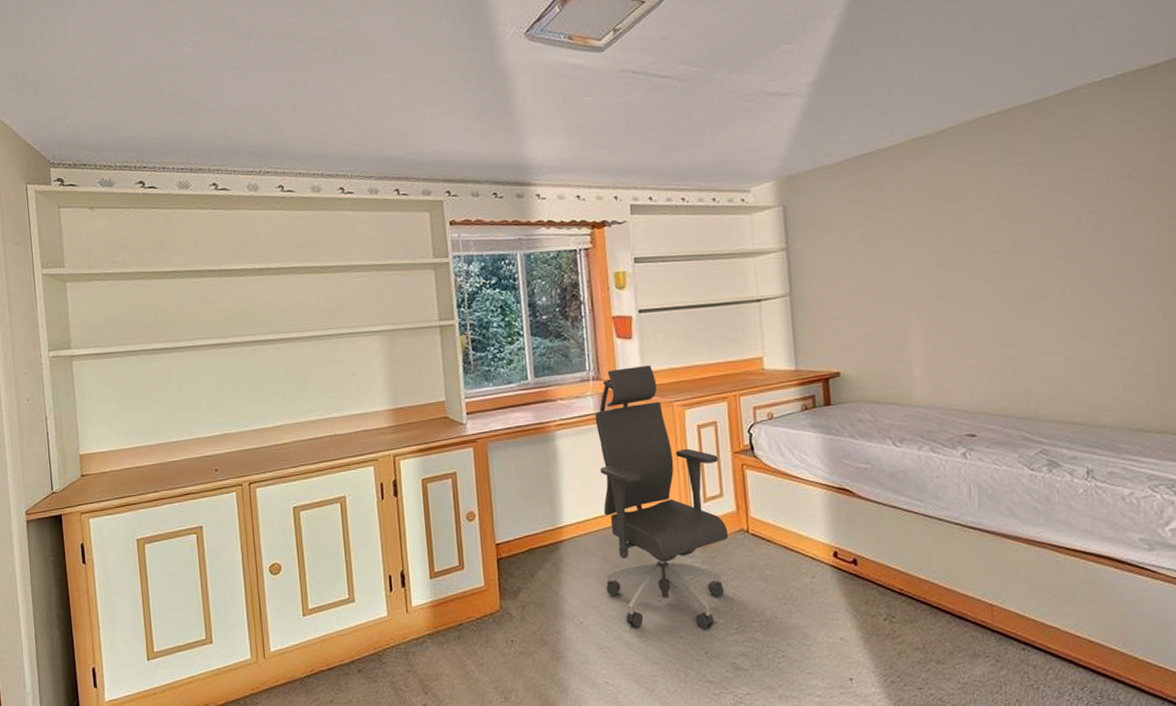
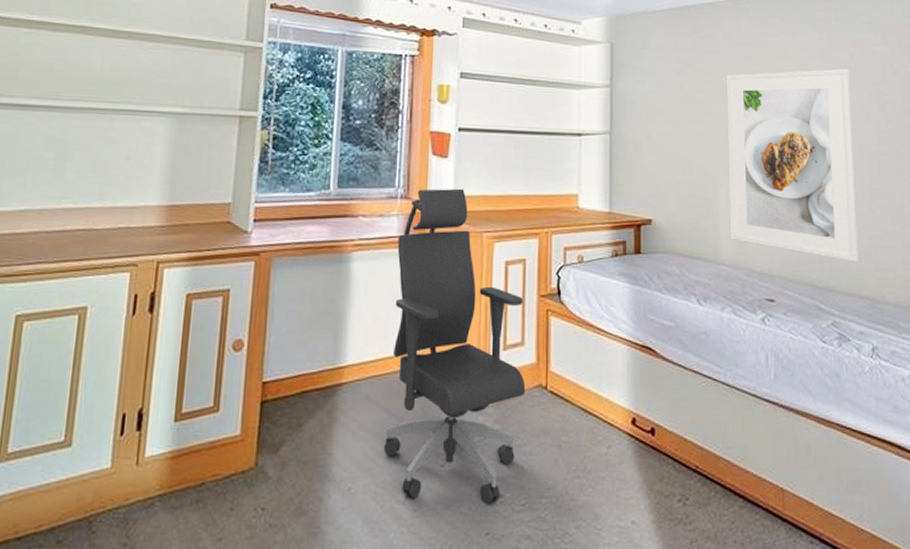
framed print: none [911,192,1071,390] -> present [726,68,860,263]

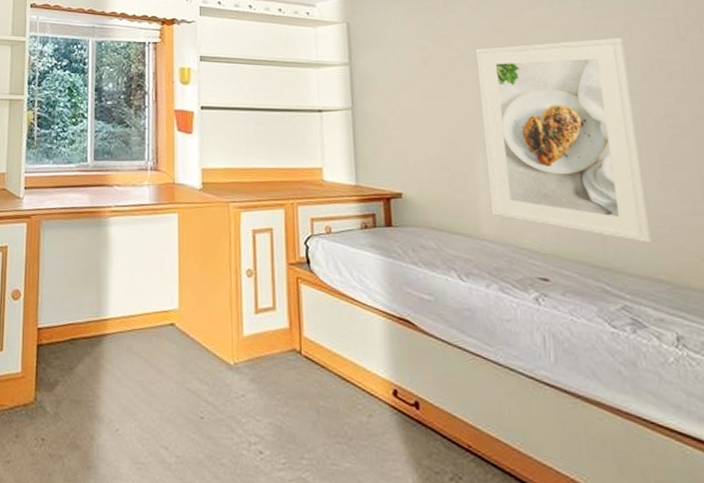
office chair: present [383,188,526,503] -> none [146,161,280,459]

